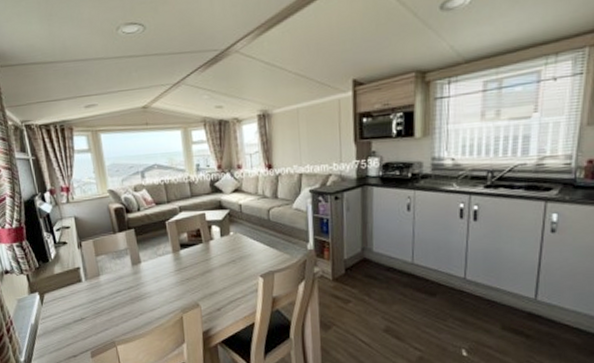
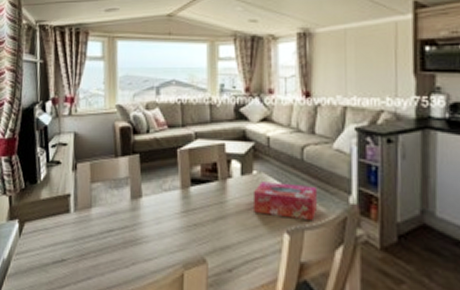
tissue box: none [231,239,283,266] -> present [252,181,317,222]

